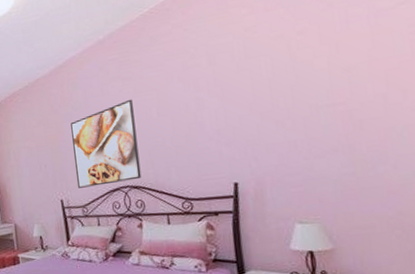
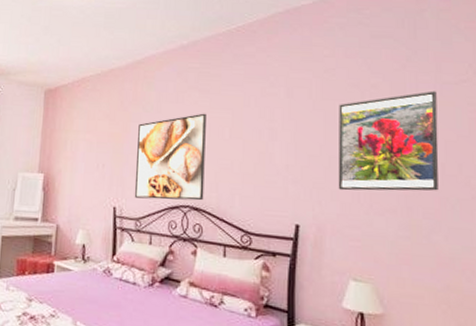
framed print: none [264,21,382,143] -> present [338,90,439,191]

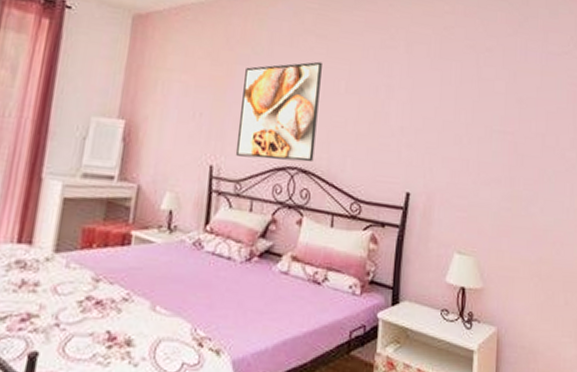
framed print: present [338,90,439,191] -> none [449,59,542,162]

